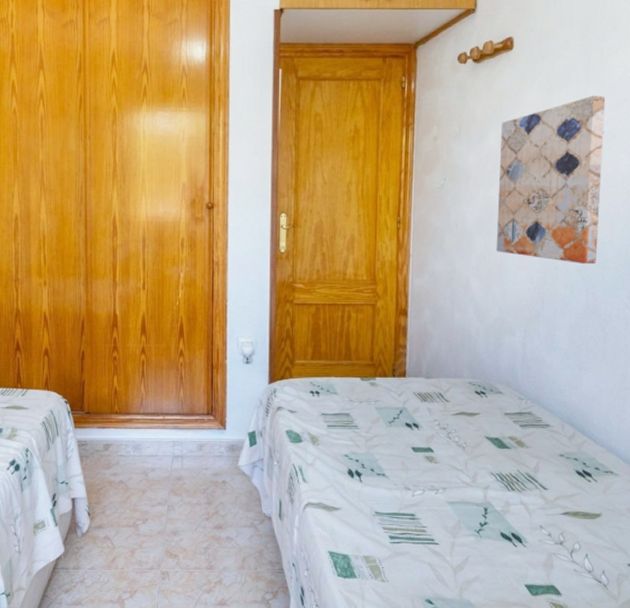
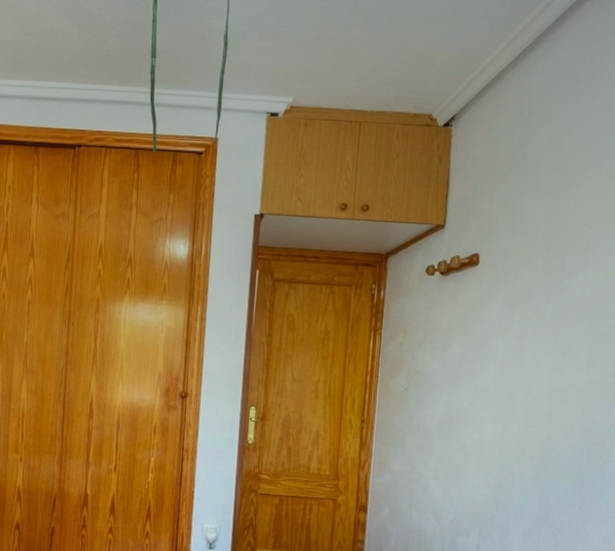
wall art: present [495,95,606,265] -> none [454,313,565,474]

